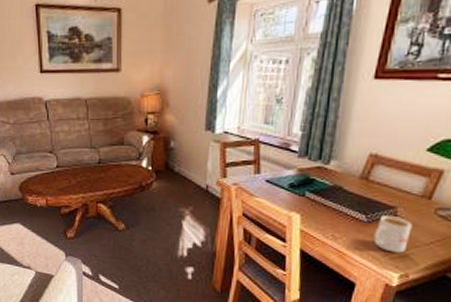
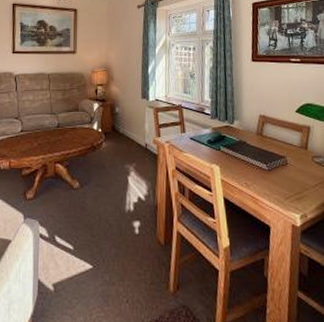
mug: present [373,216,413,253] -> none [275,164,300,196]

